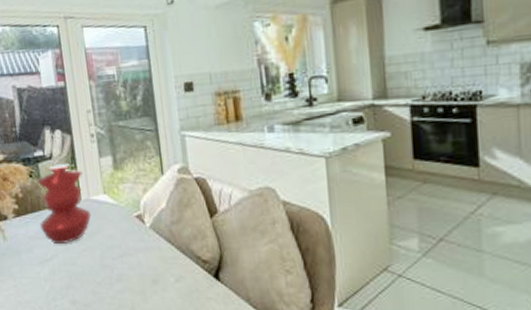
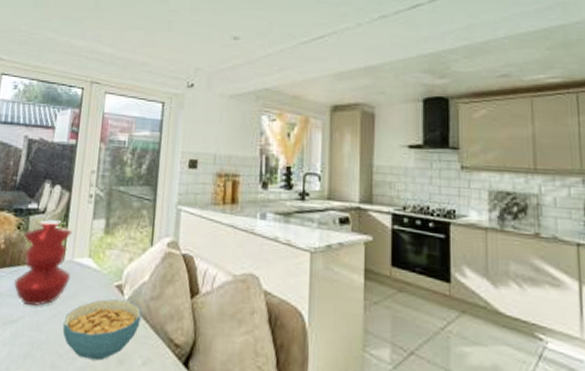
cereal bowl: none [94,228,166,283] -> present [62,299,141,361]

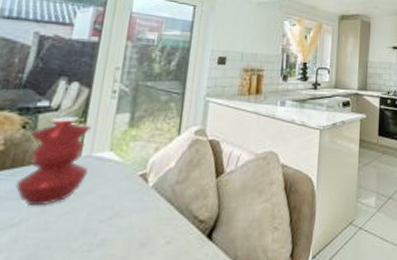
cereal bowl: present [62,299,141,361] -> none [76,188,166,249]

